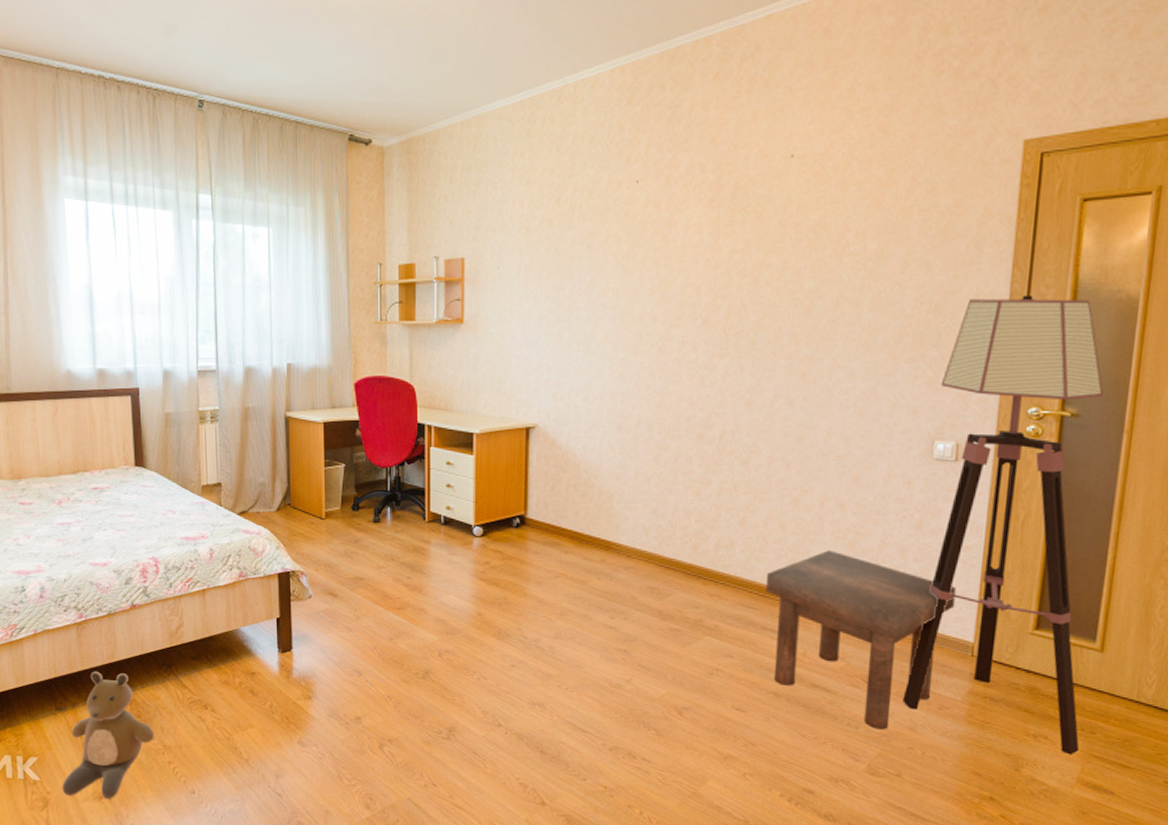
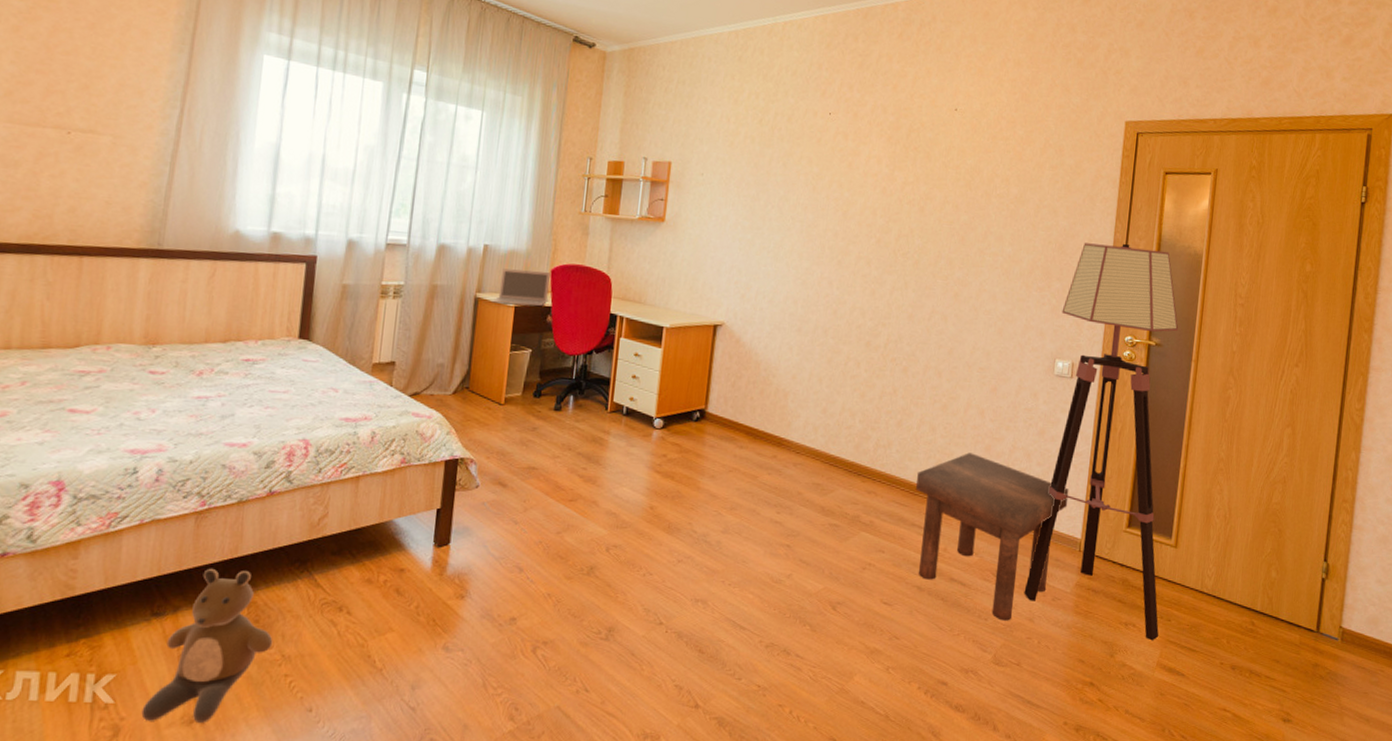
laptop: none [301,385,354,421] -> present [492,268,550,306]

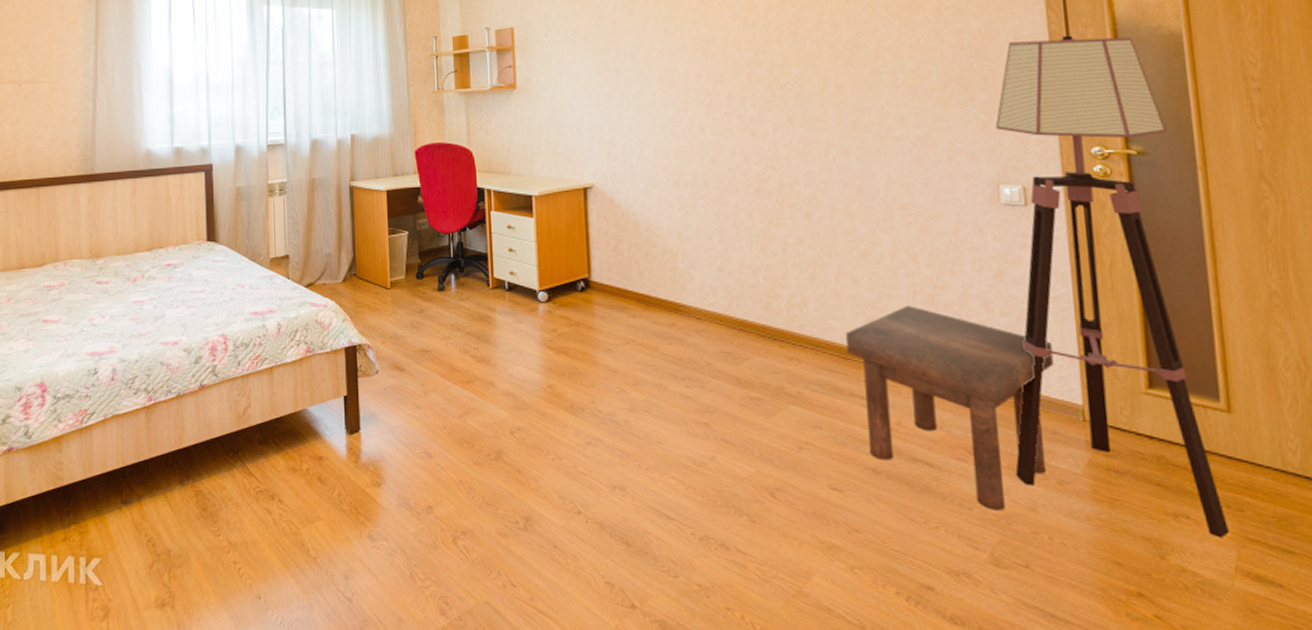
bear: present [141,568,273,724] -> none [124,459,220,608]
laptop: present [492,268,550,306] -> none [365,153,416,190]

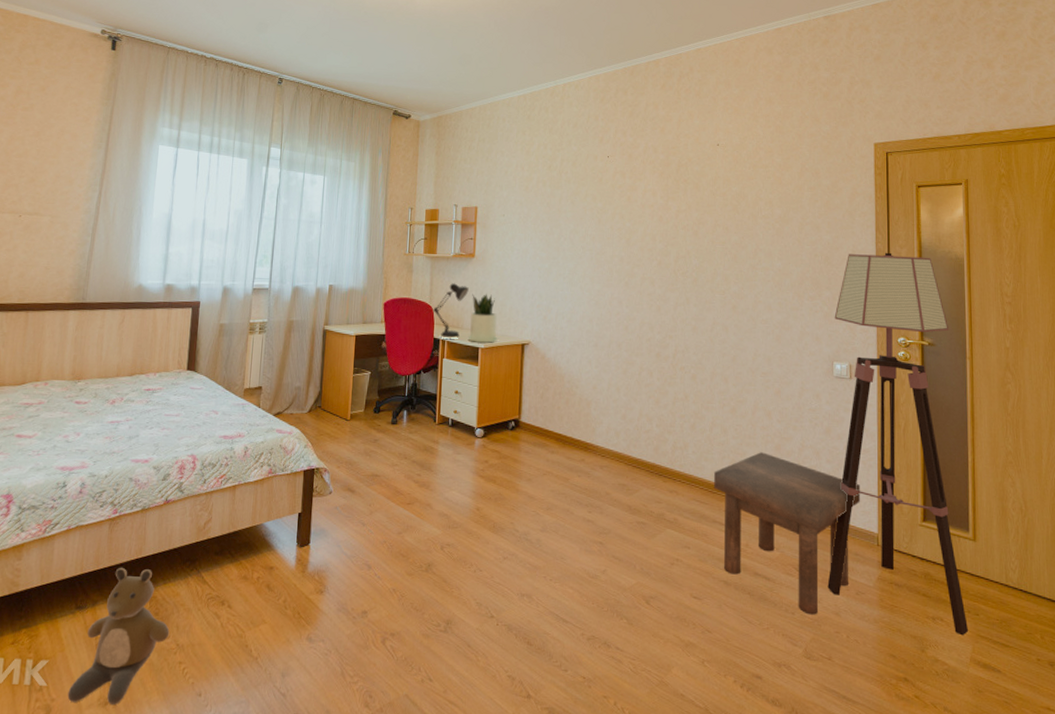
bear: none [124,459,220,608] -> present [67,567,170,706]
desk lamp: none [473,121,513,186] -> present [433,283,469,338]
planter: none [517,131,554,190] -> present [467,293,498,343]

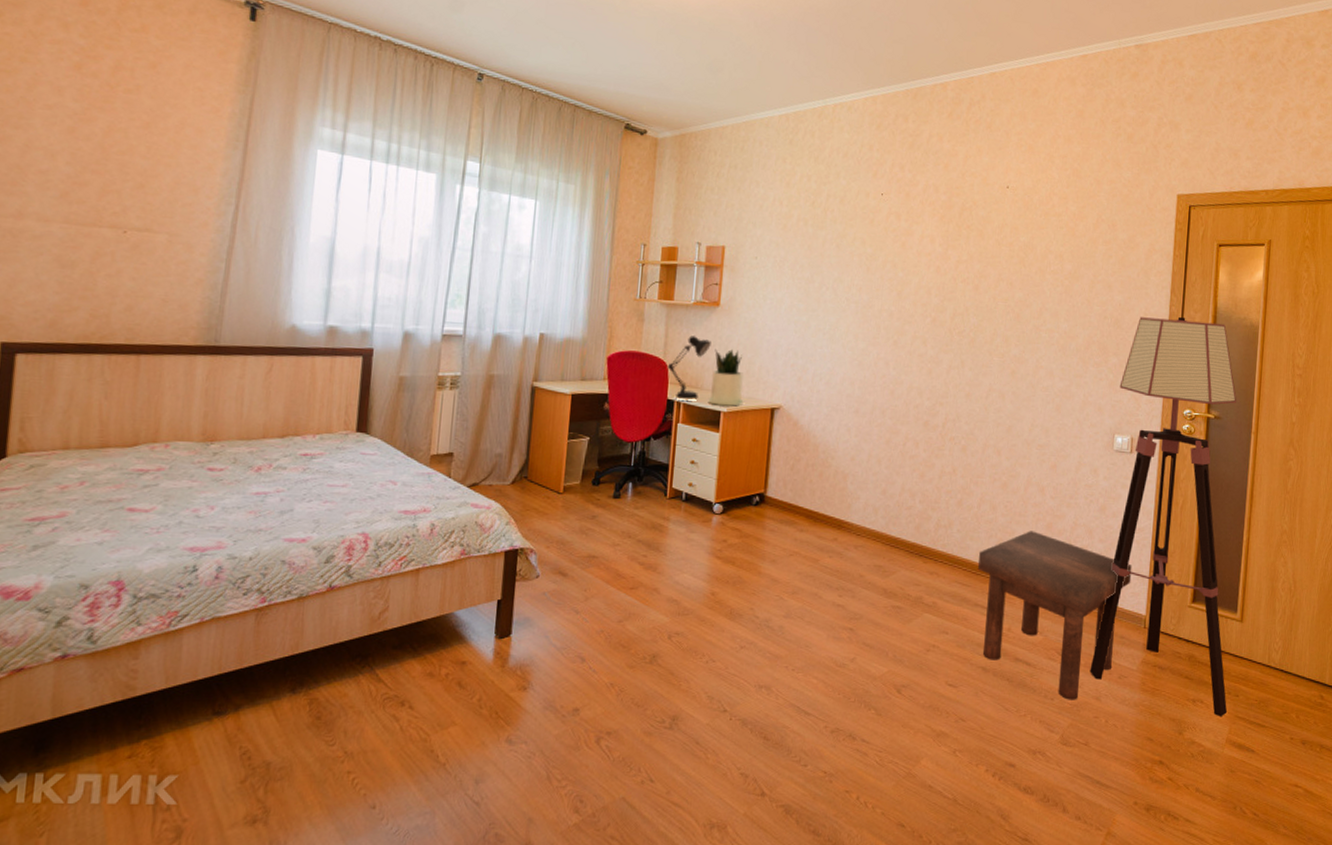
bear: present [67,567,170,706] -> none [204,665,335,824]

